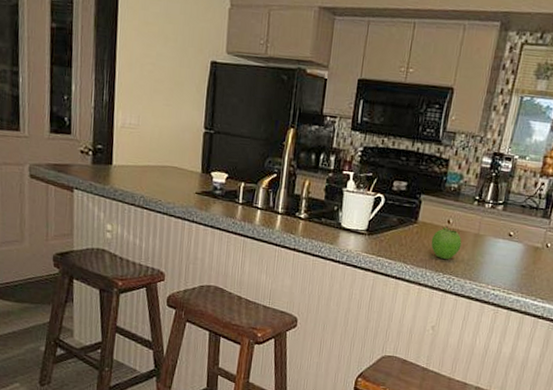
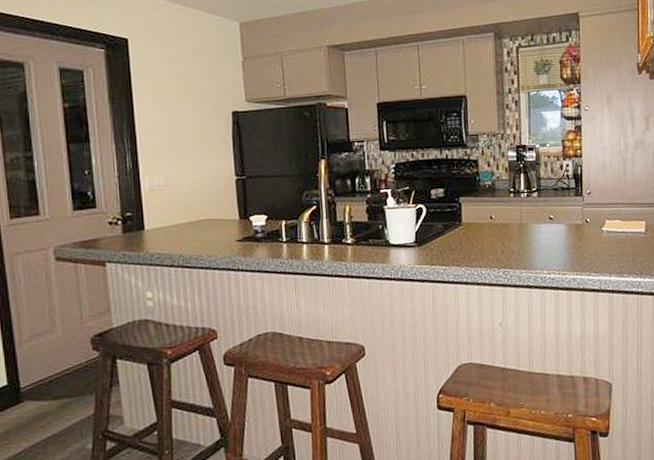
fruit: present [431,227,462,259] -> none [479,223,509,254]

